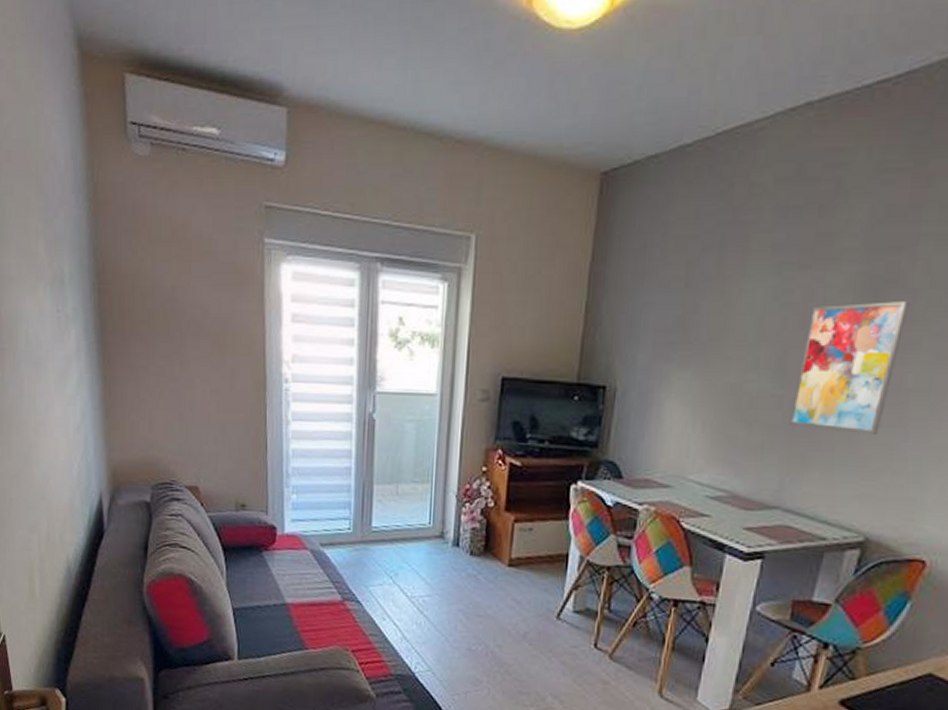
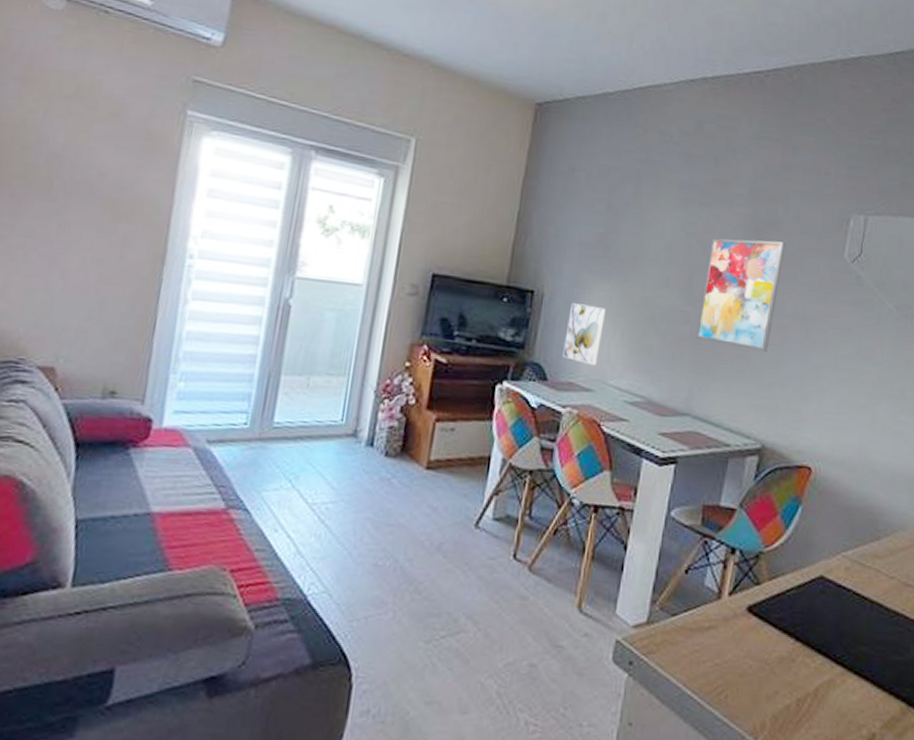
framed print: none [638,396,684,461] -> present [563,303,605,366]

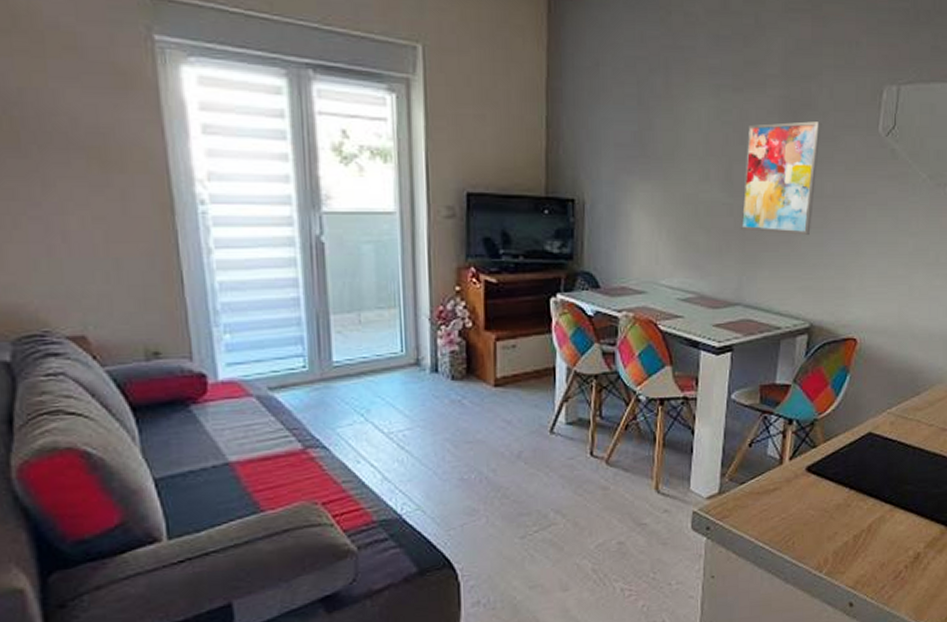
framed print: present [563,303,605,366] -> none [612,208,649,269]

